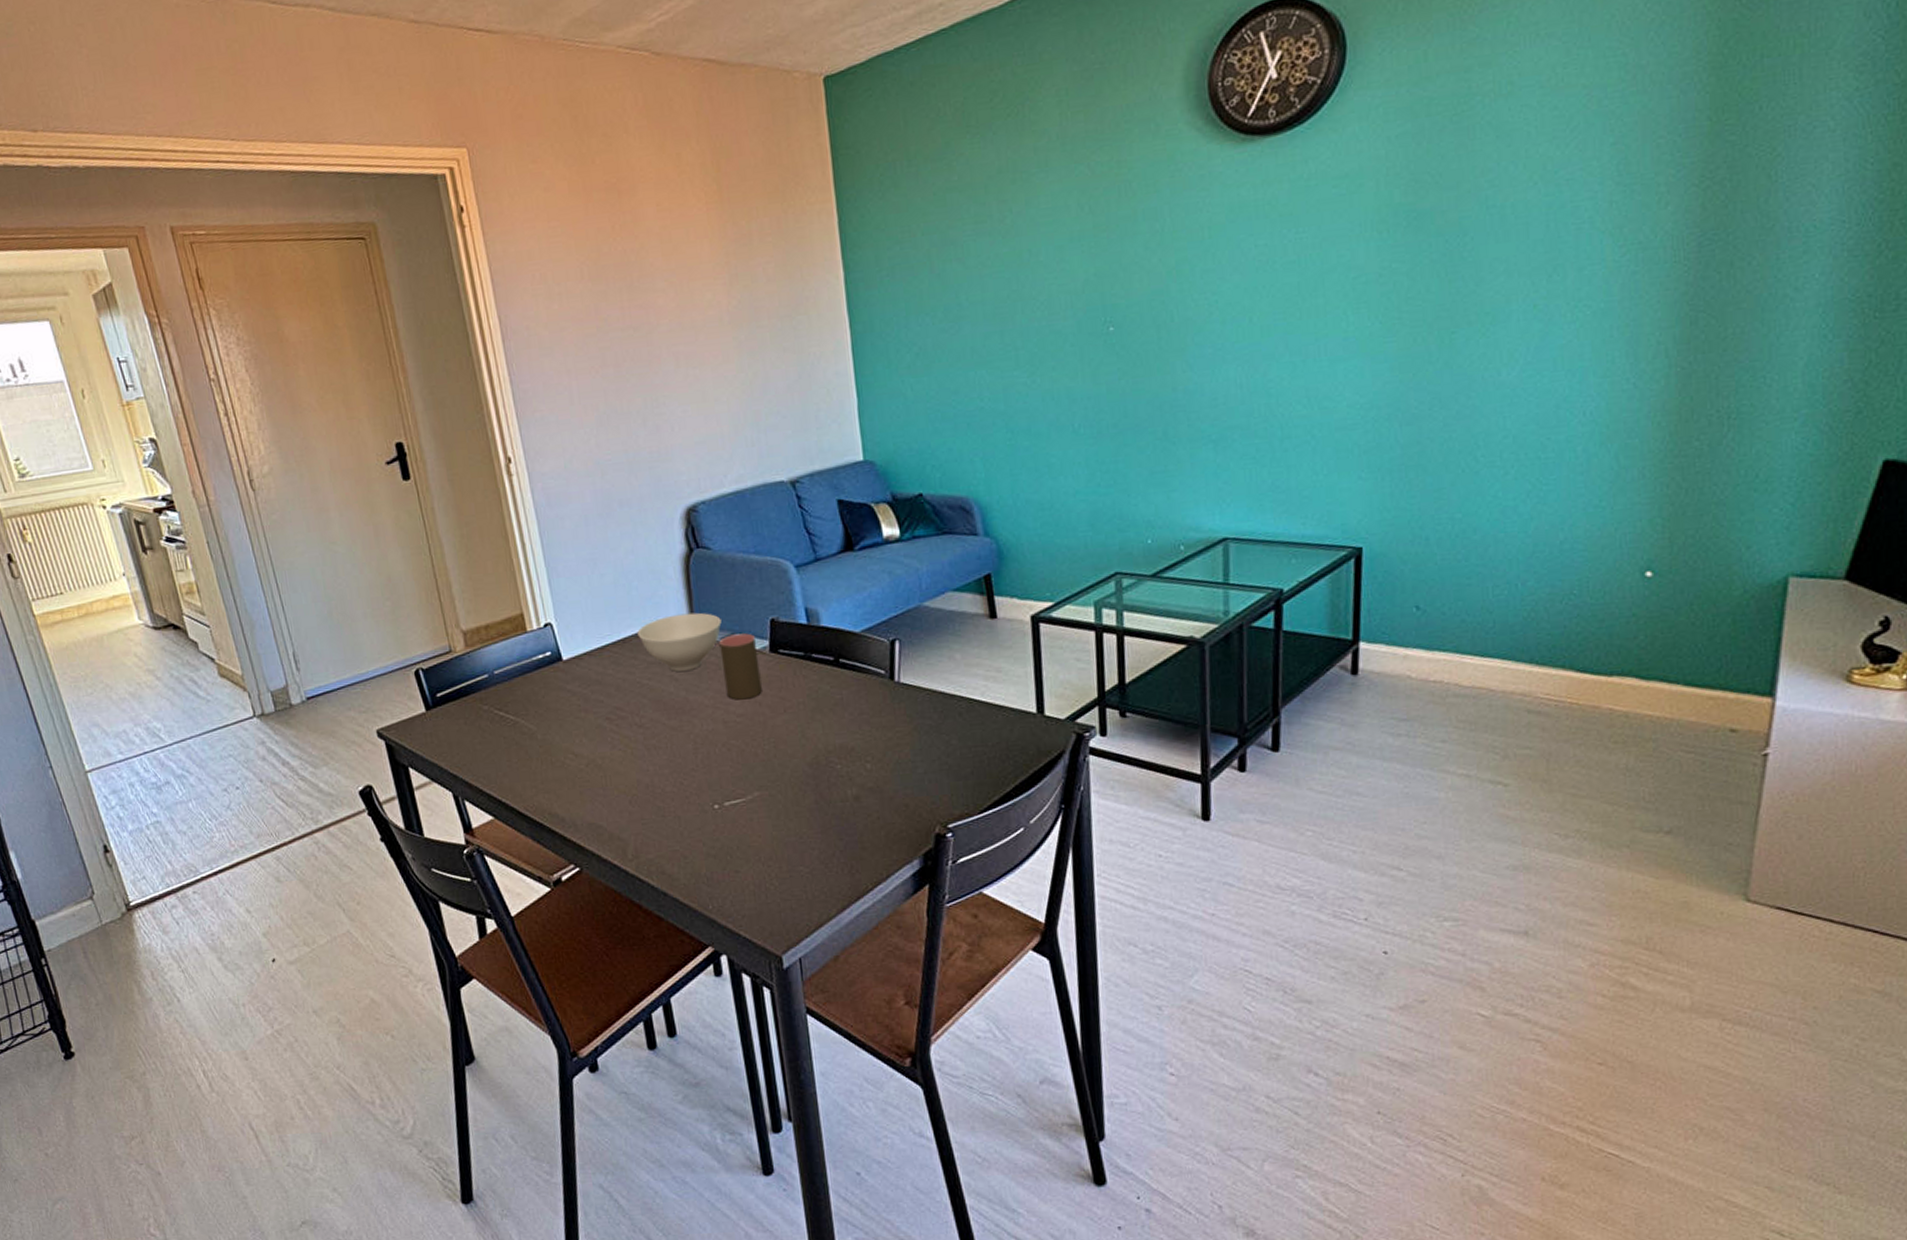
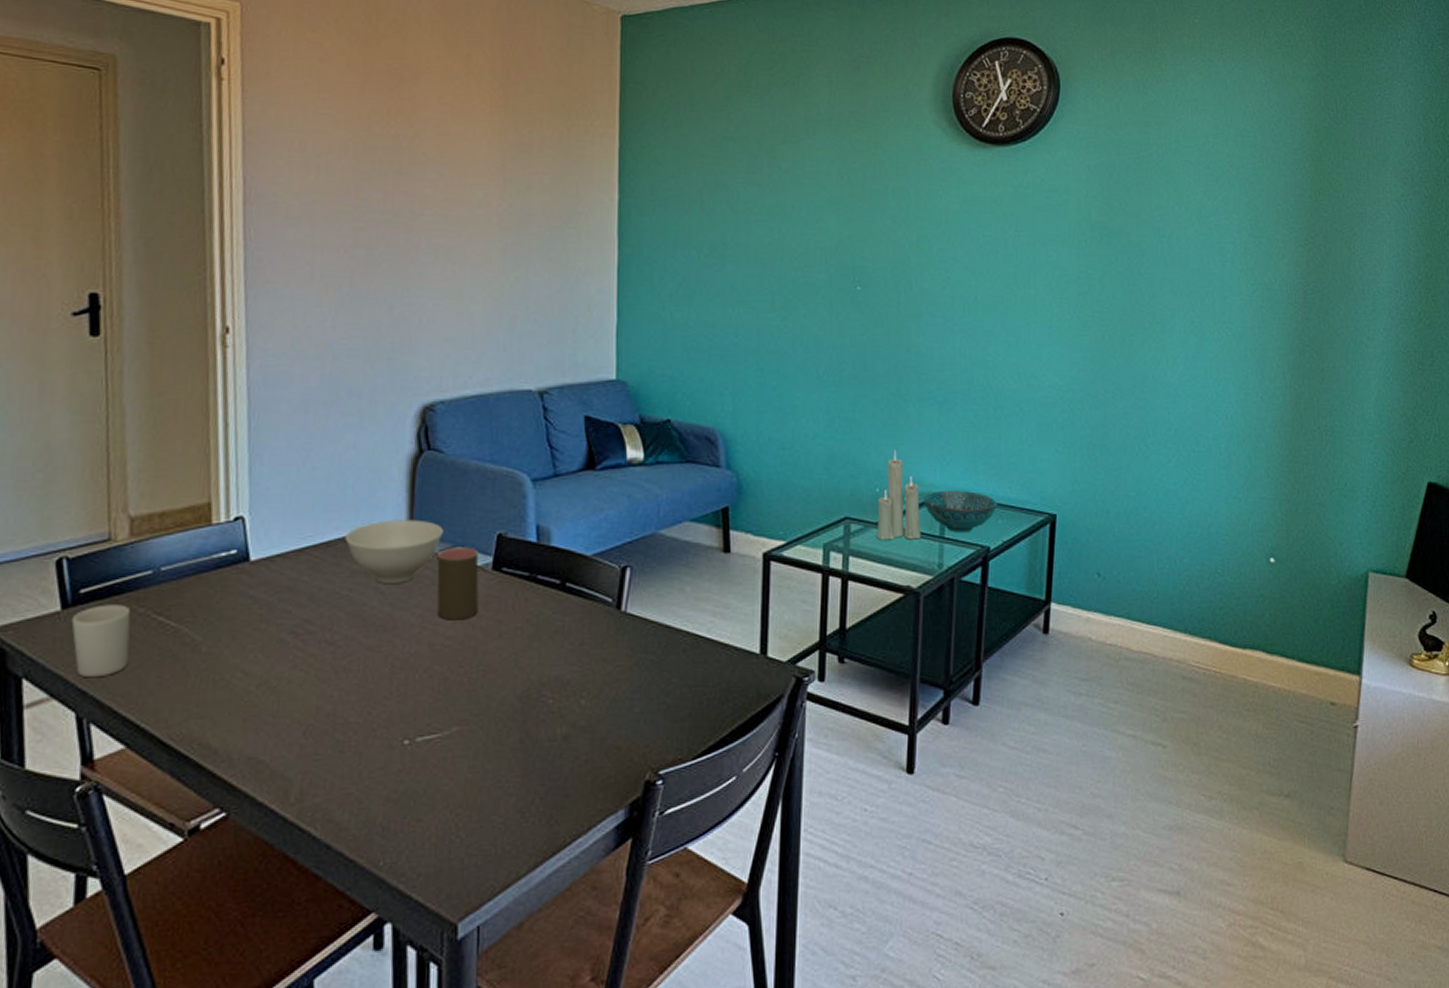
mug: none [435,704,484,765] -> present [71,604,131,678]
candle: none [1150,497,1202,593] -> present [876,449,920,540]
decorative bowl: none [1201,532,1290,578] -> present [923,491,998,533]

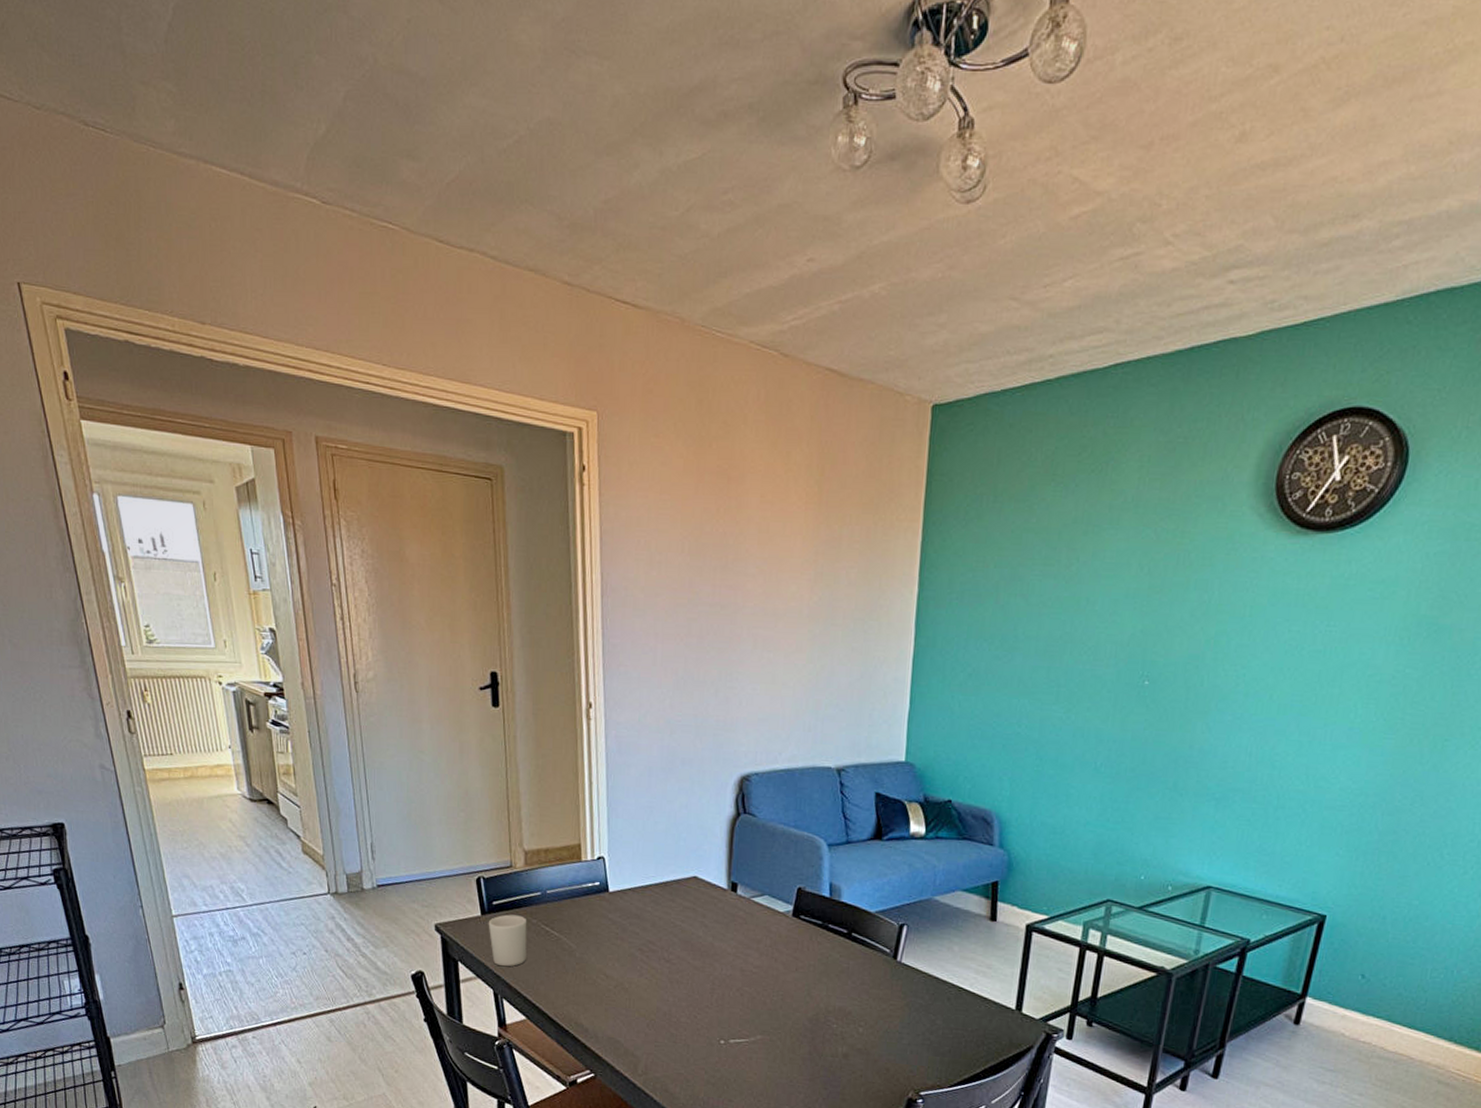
bowl: present [345,519,443,585] -> none [678,868,755,921]
cup: present [437,547,479,621] -> none [748,895,782,954]
candle: present [876,449,920,540] -> none [1136,841,1185,926]
decorative bowl: present [923,491,998,533] -> none [1187,883,1265,924]

